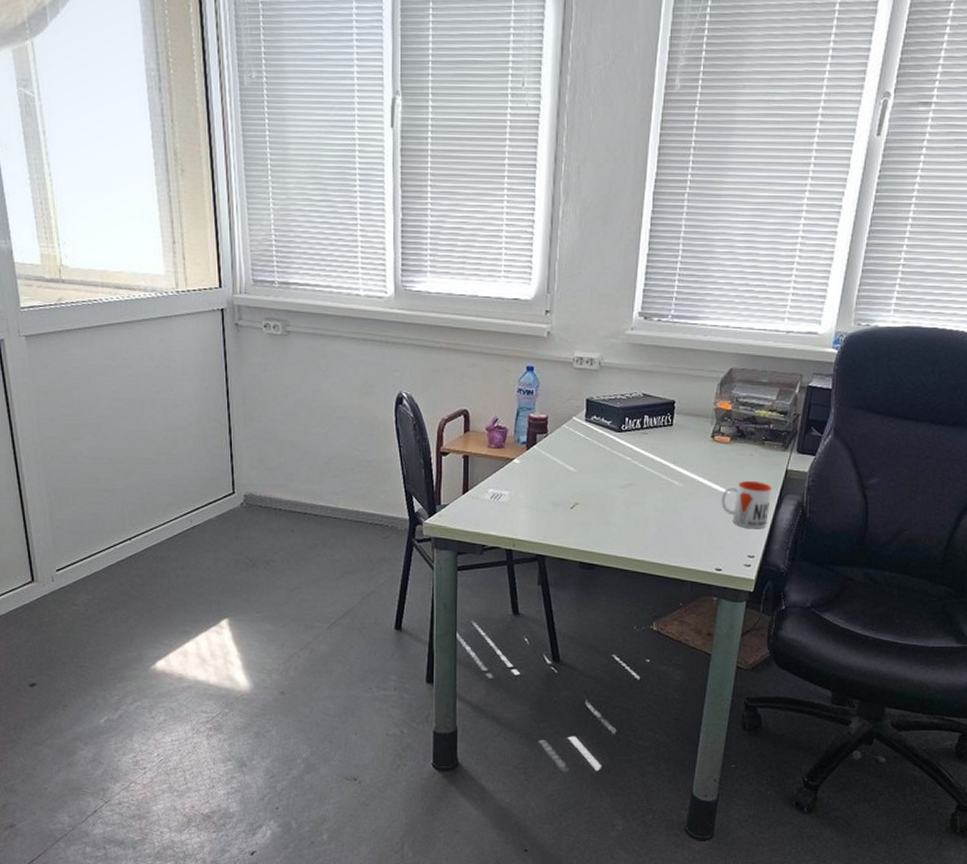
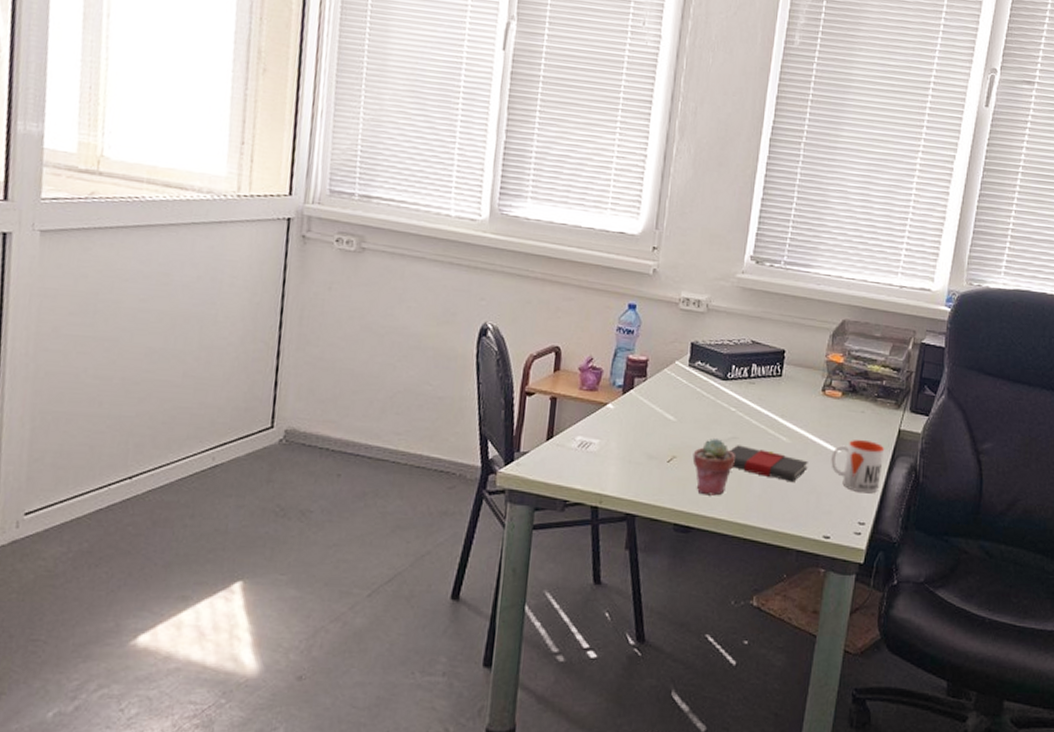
potted succulent: none [593,486,632,537] -> present [692,439,735,496]
book: none [627,491,700,522] -> present [730,445,808,483]

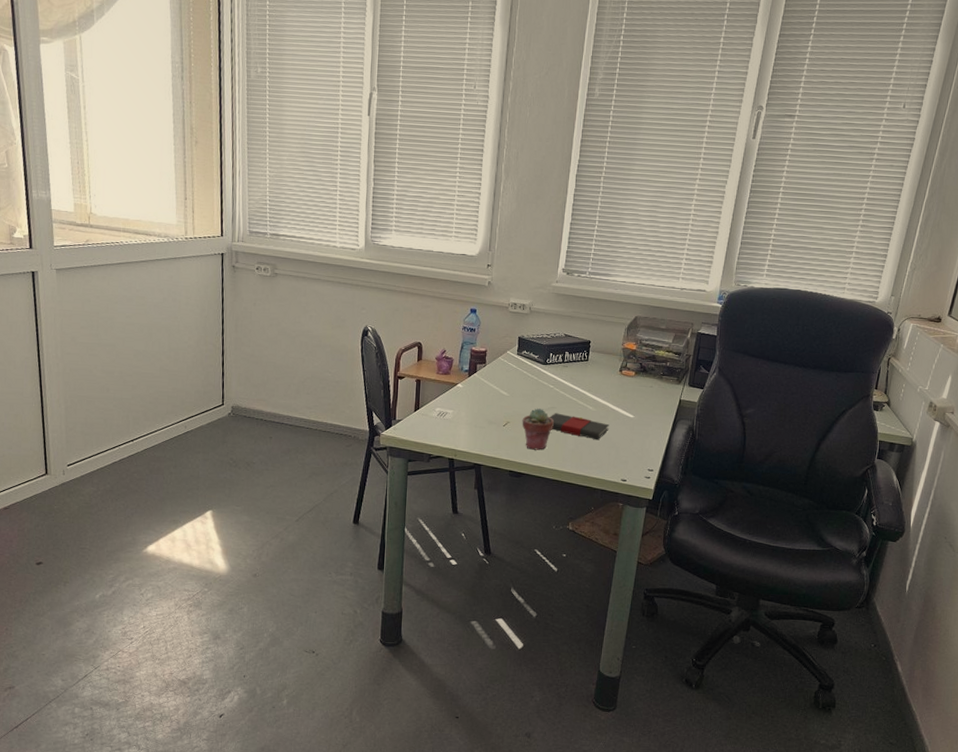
mug: present [831,439,885,494] -> none [627,407,669,448]

